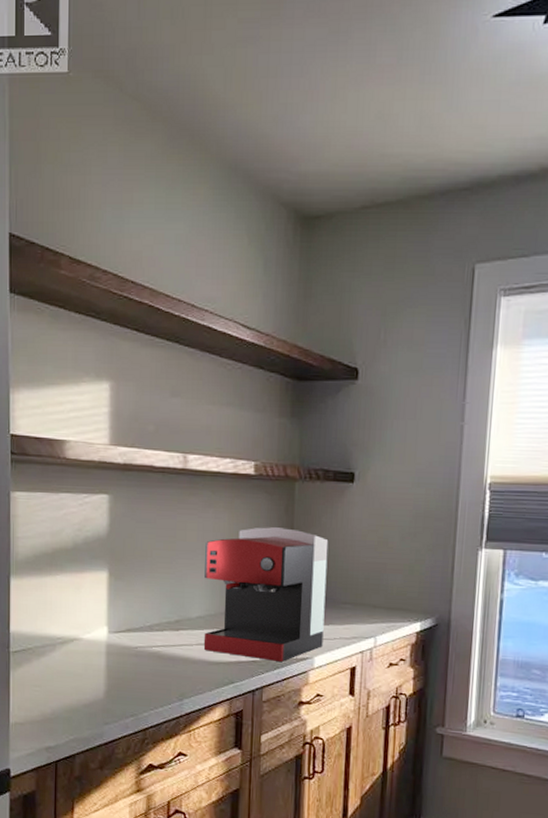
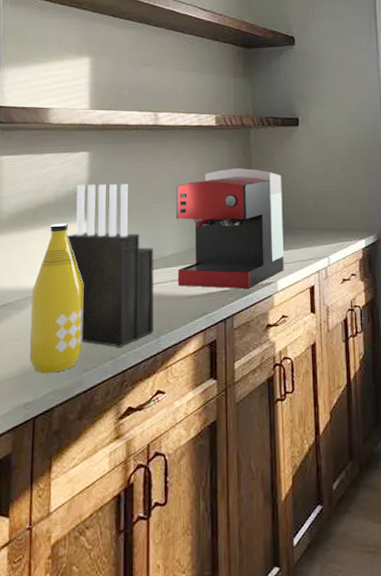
bottle: none [50,571,104,722] -> present [30,224,84,374]
knife block: none [86,530,179,706] -> present [66,183,154,347]

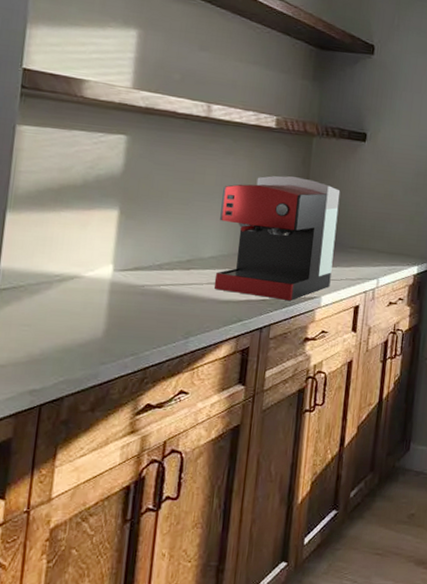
bottle: present [30,224,84,374] -> none [40,208,108,363]
knife block: present [66,183,154,347] -> none [93,169,192,344]

